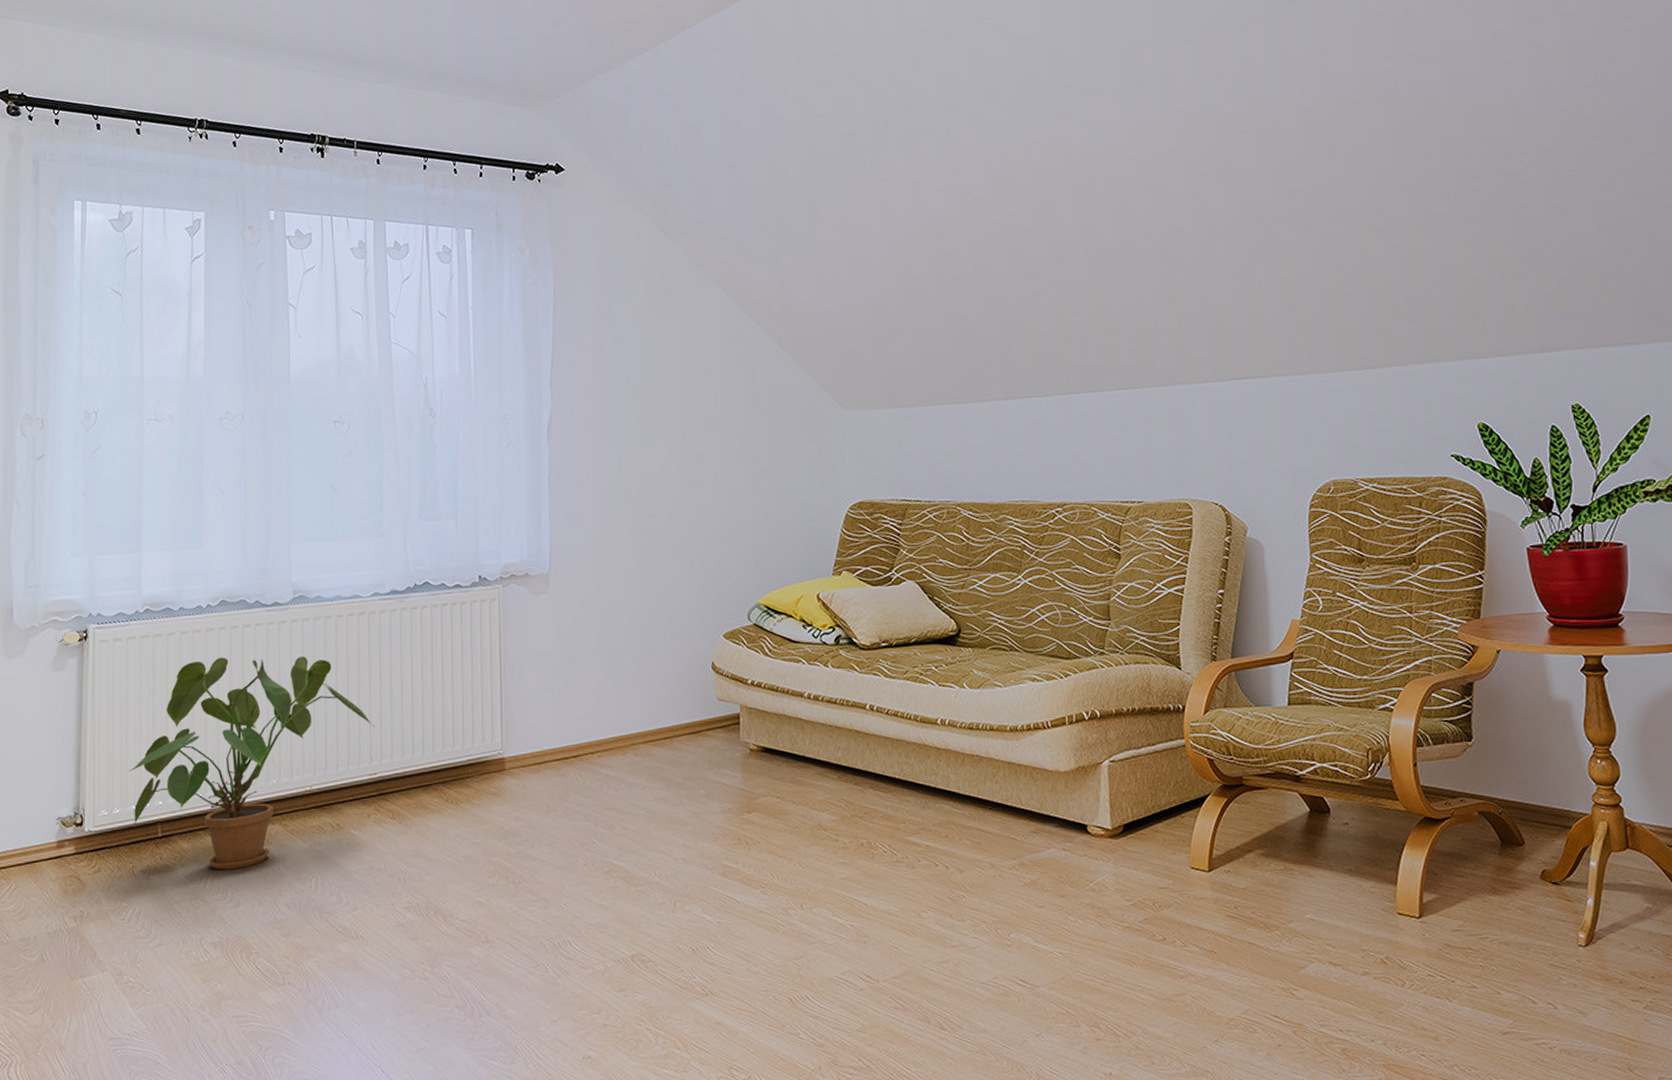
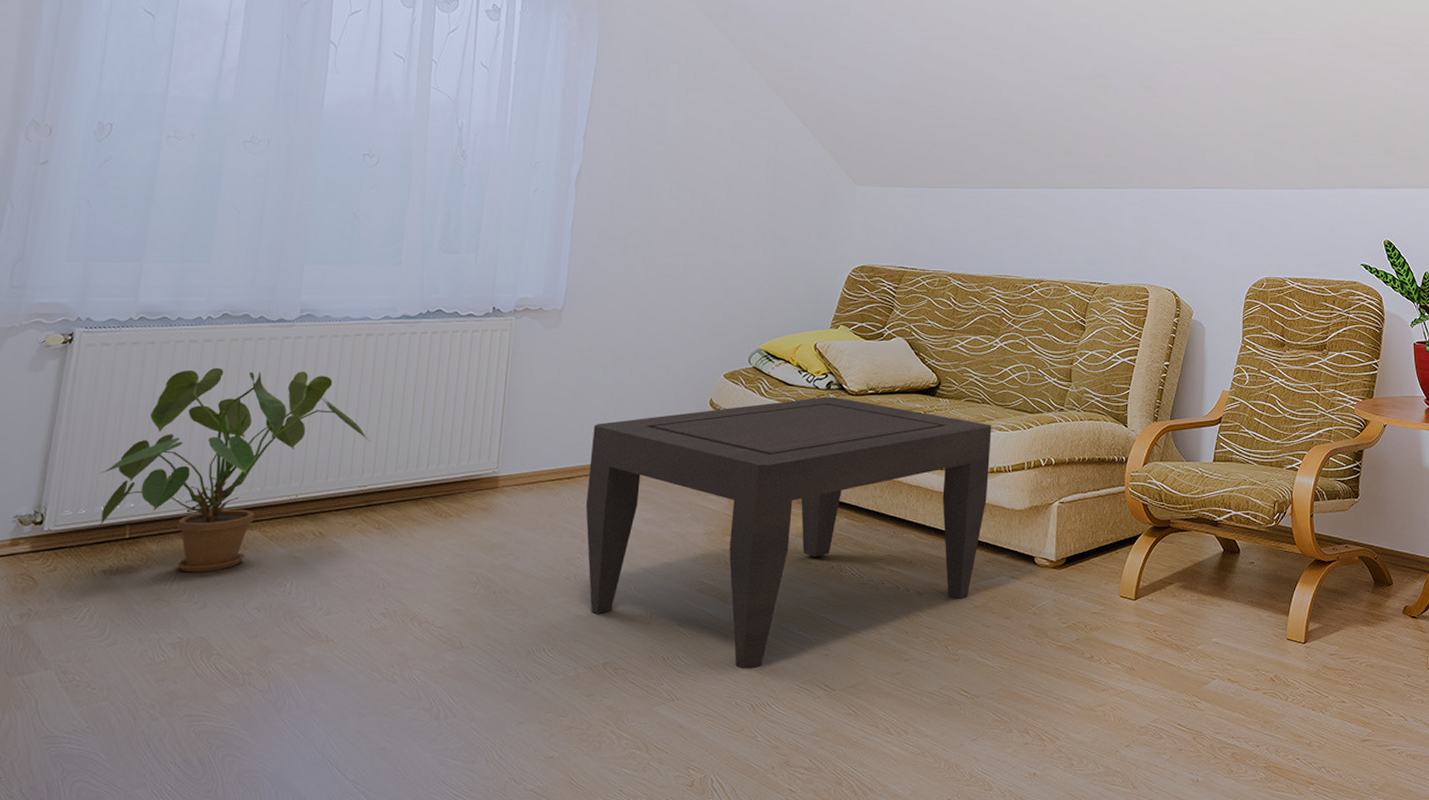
coffee table: none [594,652,1026,960] -> present [585,396,992,669]

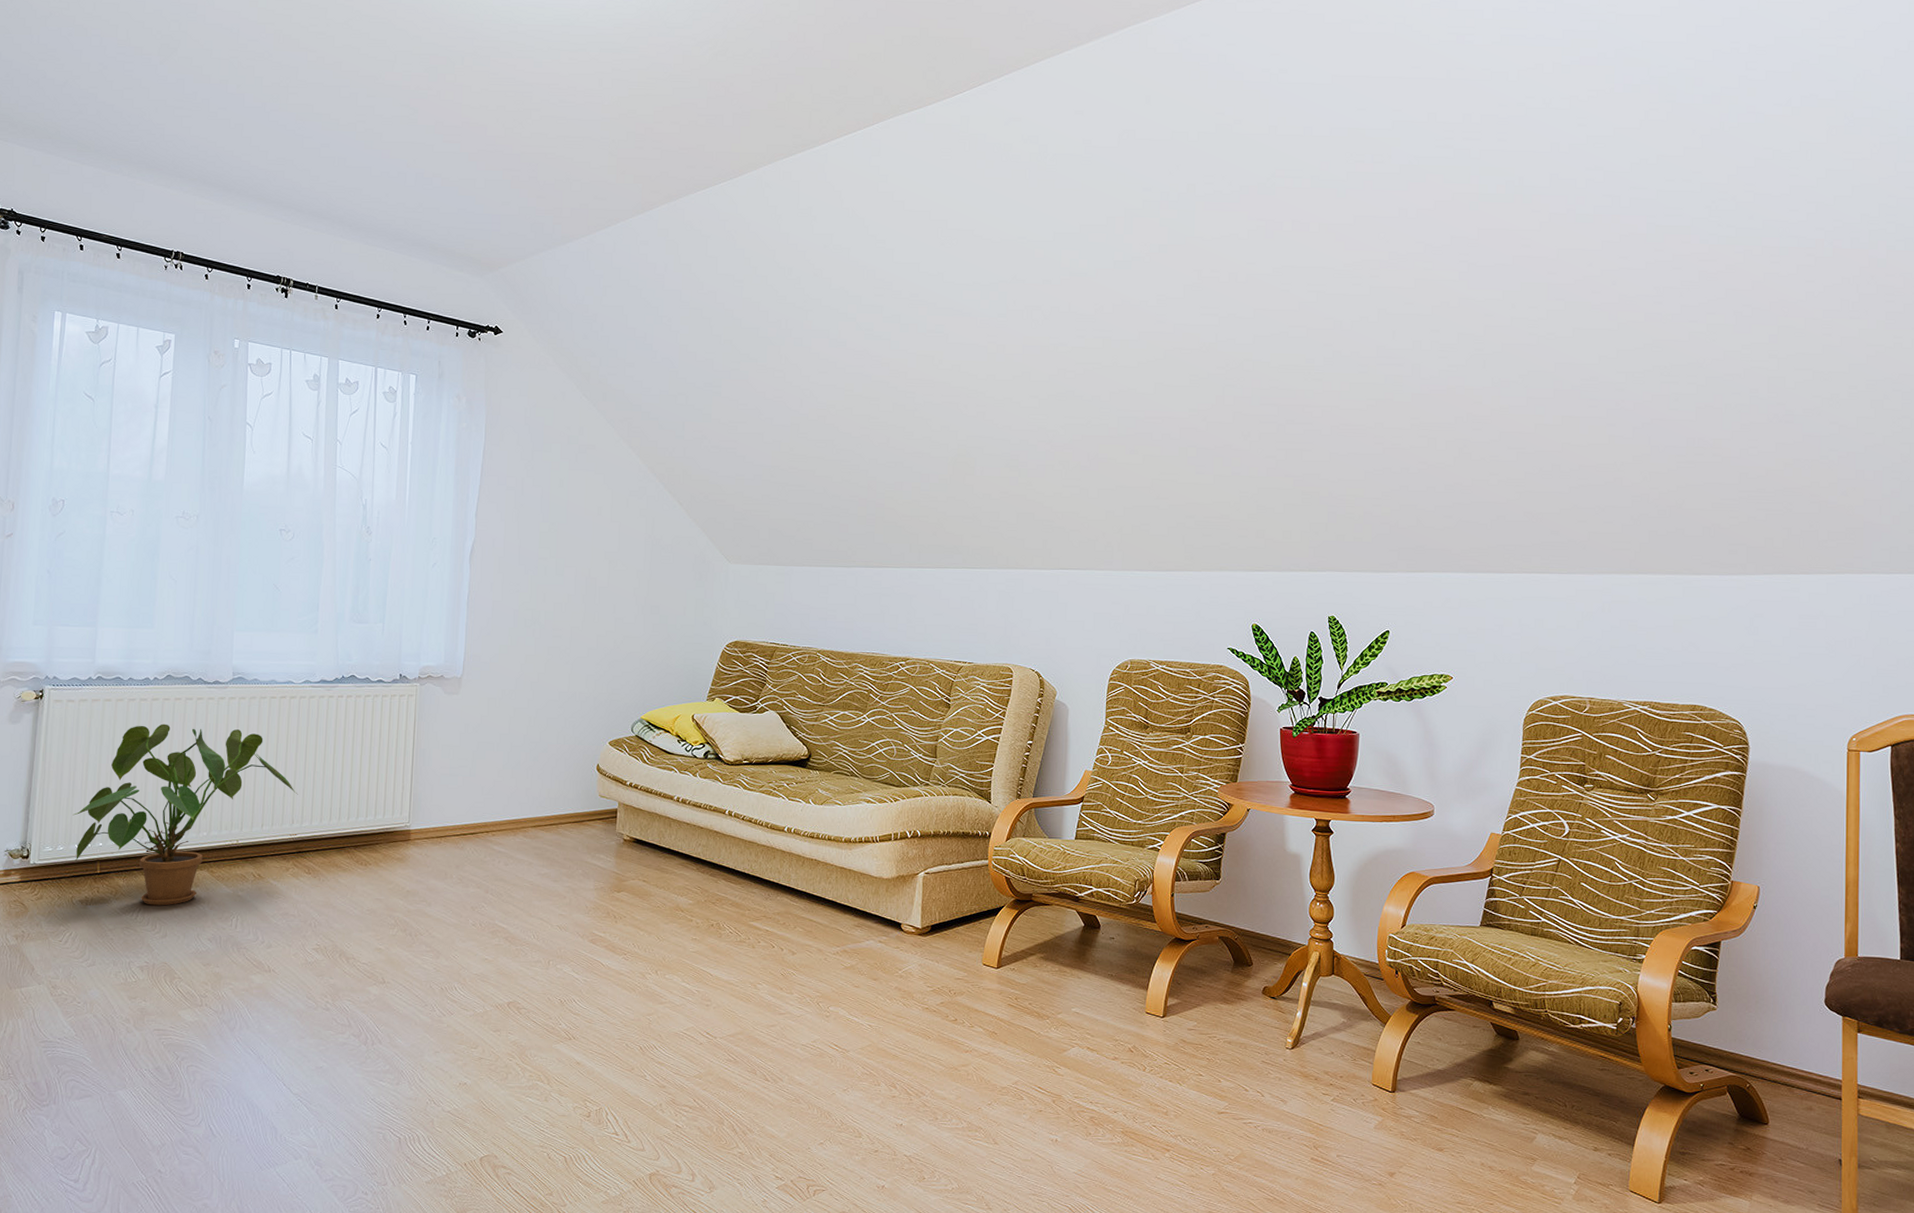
coffee table: present [585,396,992,669] -> none [487,765,860,1015]

